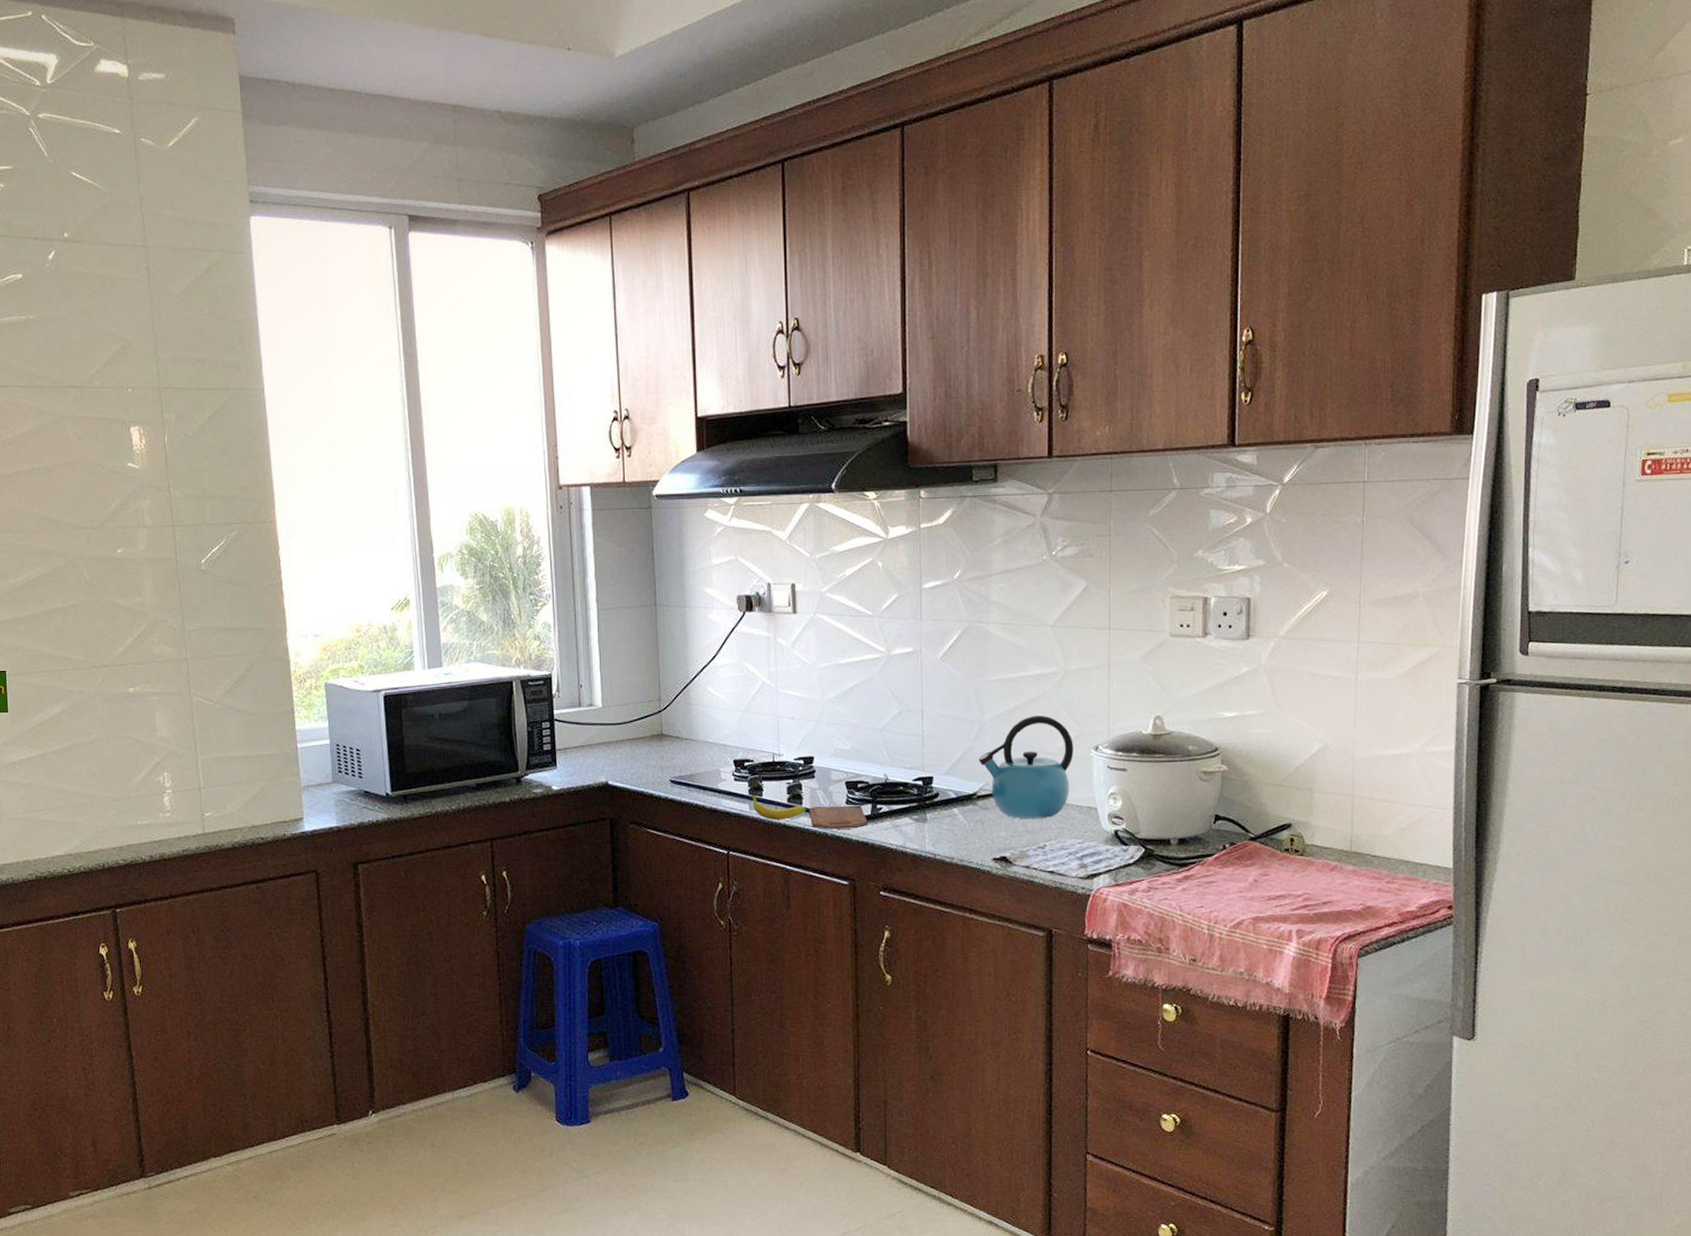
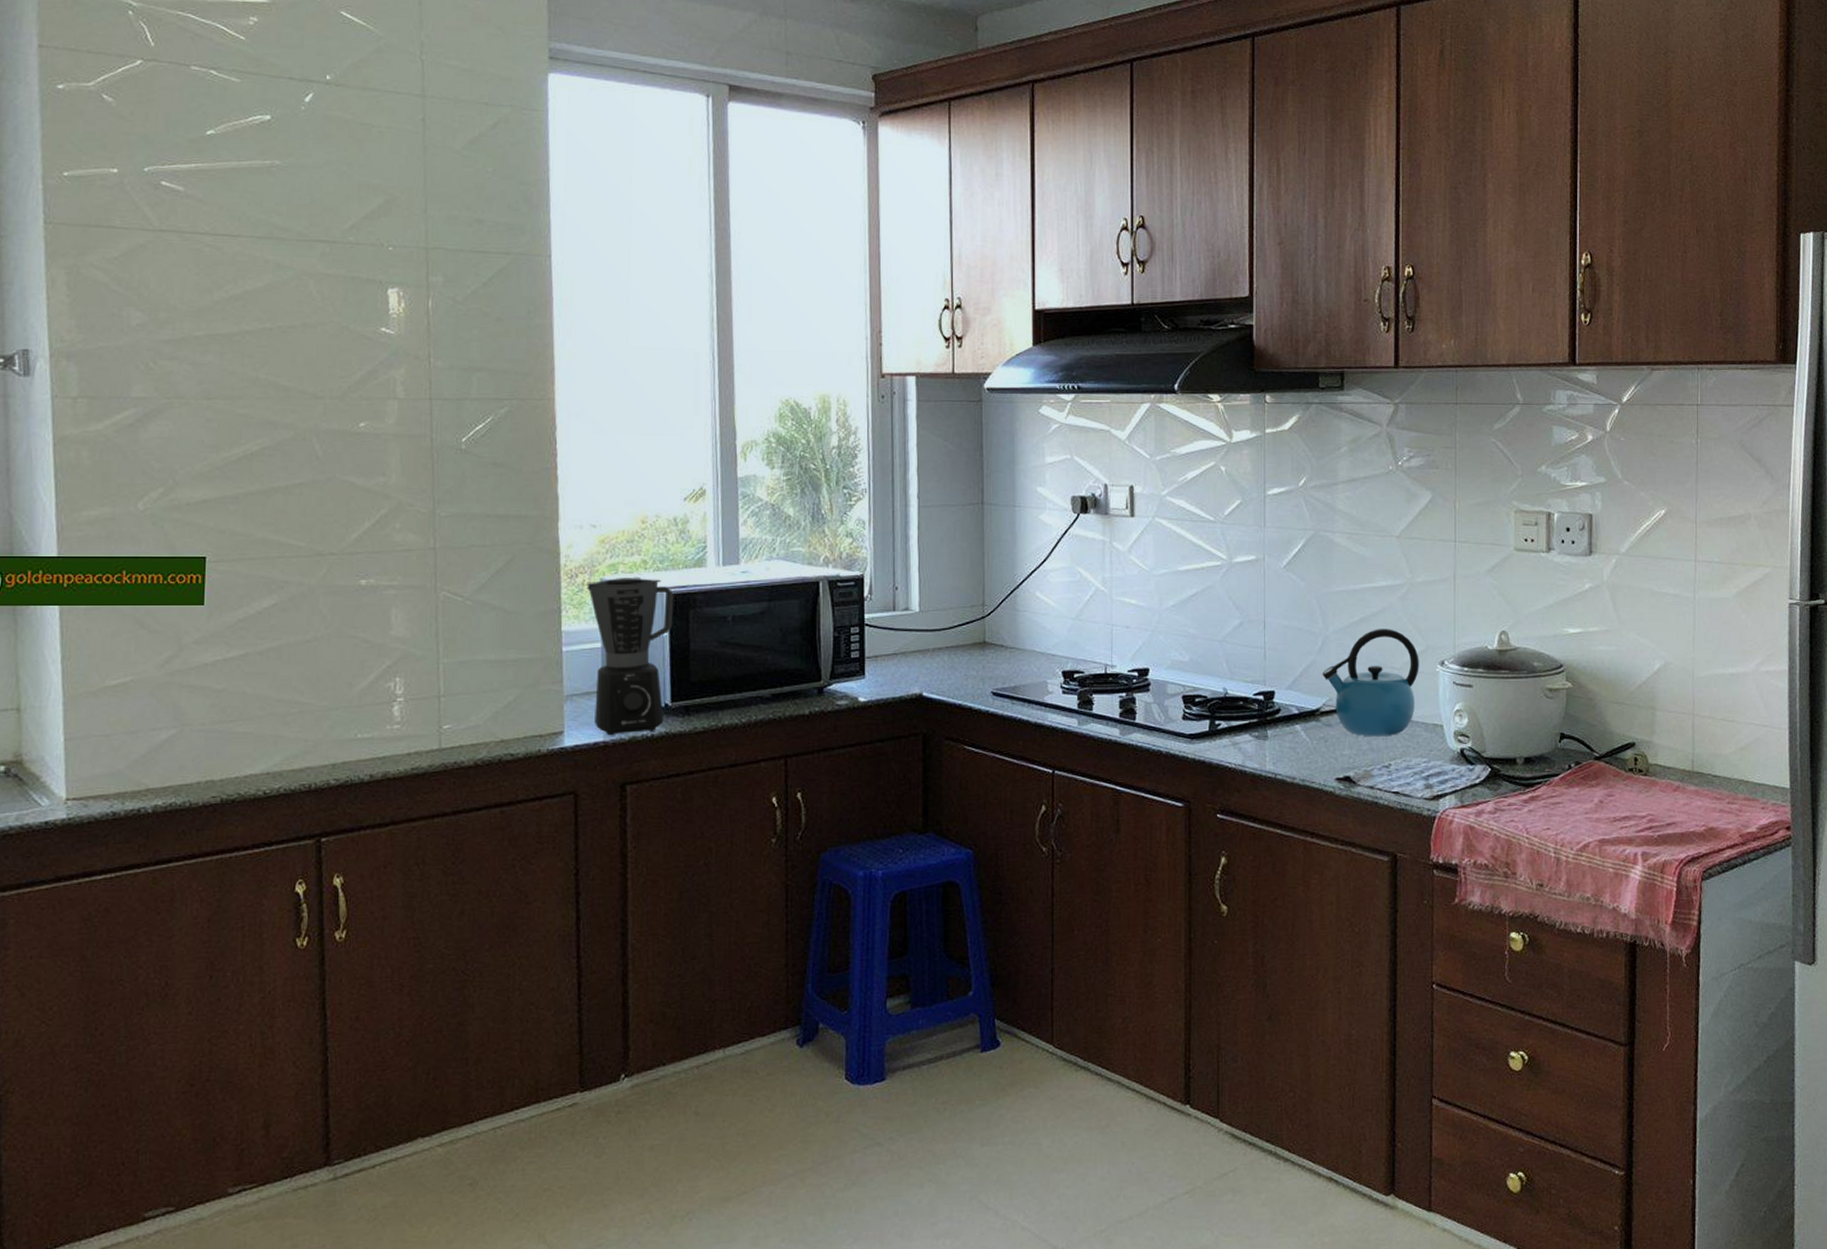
blender: none [314,681,389,822] -> present [587,578,674,736]
fruit: present [752,793,807,821] -> none [1081,707,1140,737]
cutting board: present [809,805,867,829] -> none [1143,721,1205,747]

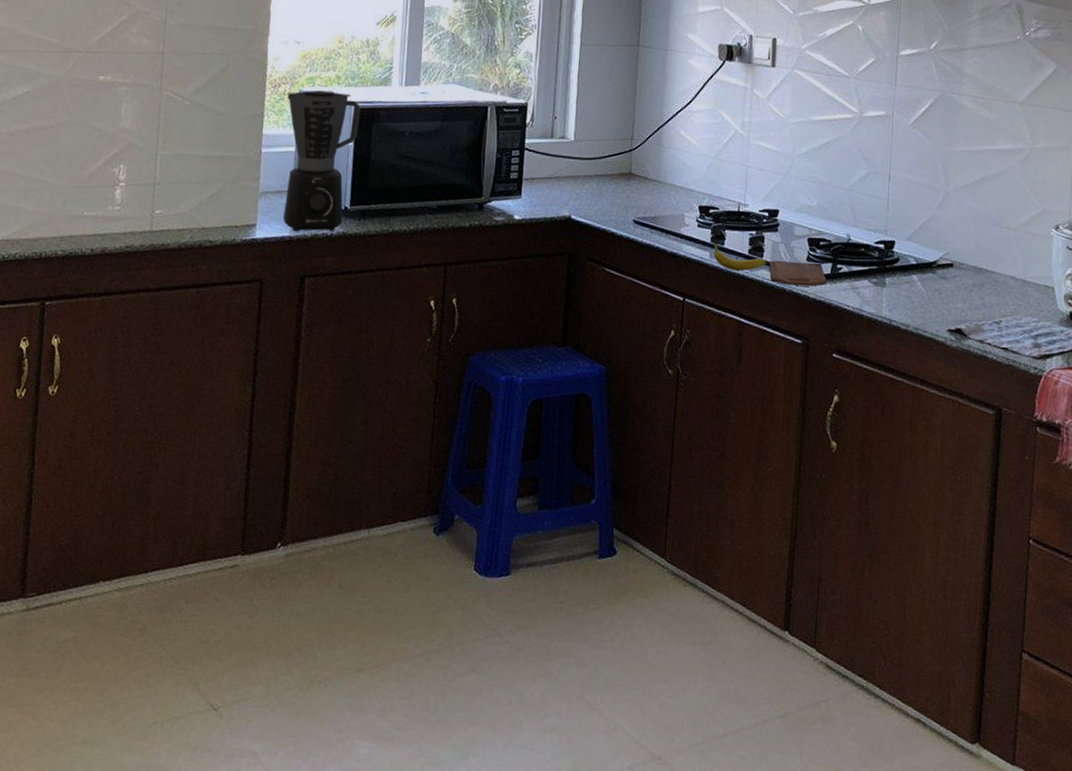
fruit: none [1081,707,1140,737] -> present [713,241,767,272]
cutting board: none [1143,721,1205,747] -> present [769,261,826,287]
kettle: present [1322,629,1419,737] -> none [941,189,1035,294]

